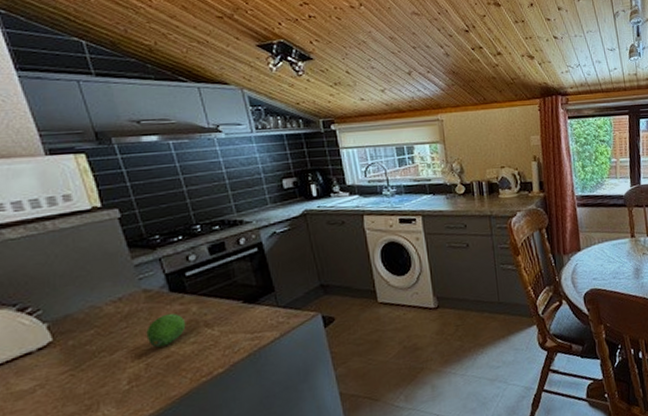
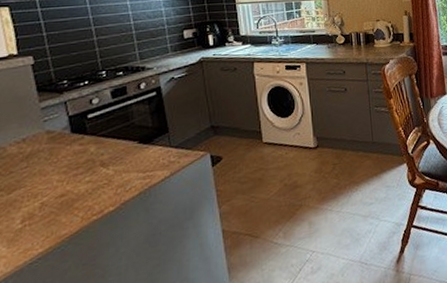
fruit: present [146,313,186,348] -> none [44,153,83,187]

